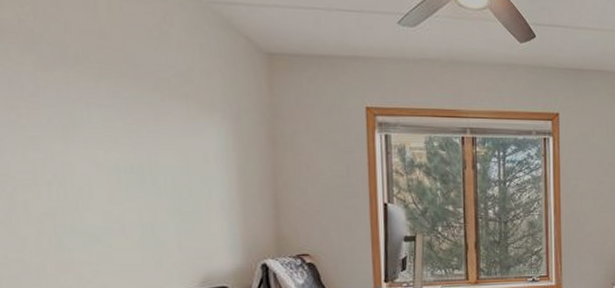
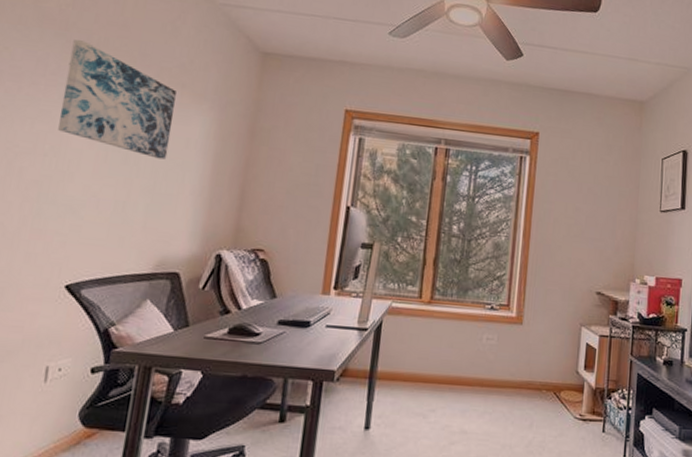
wall art: none [46,54,187,176] -> present [58,40,176,160]

